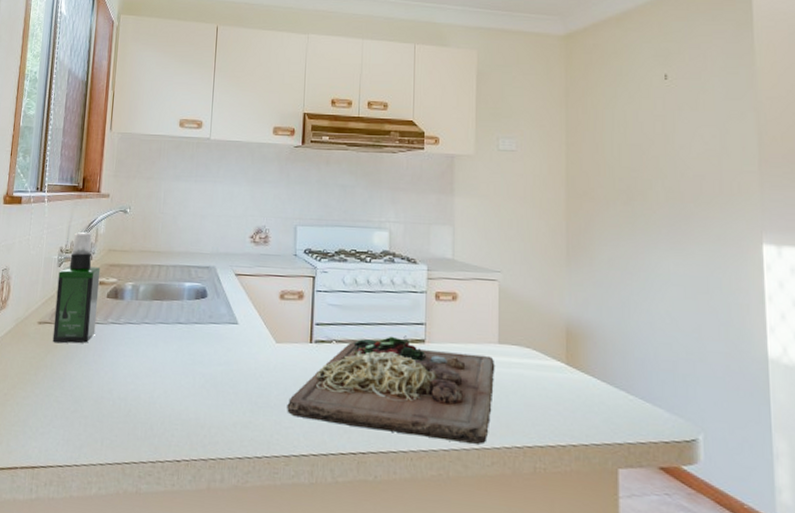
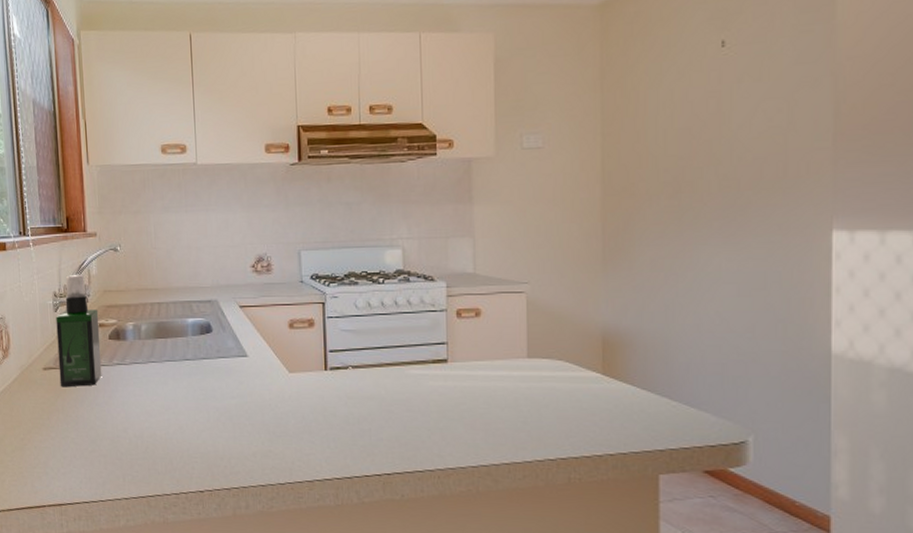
cutting board: present [287,335,495,445] -> none [306,356,525,460]

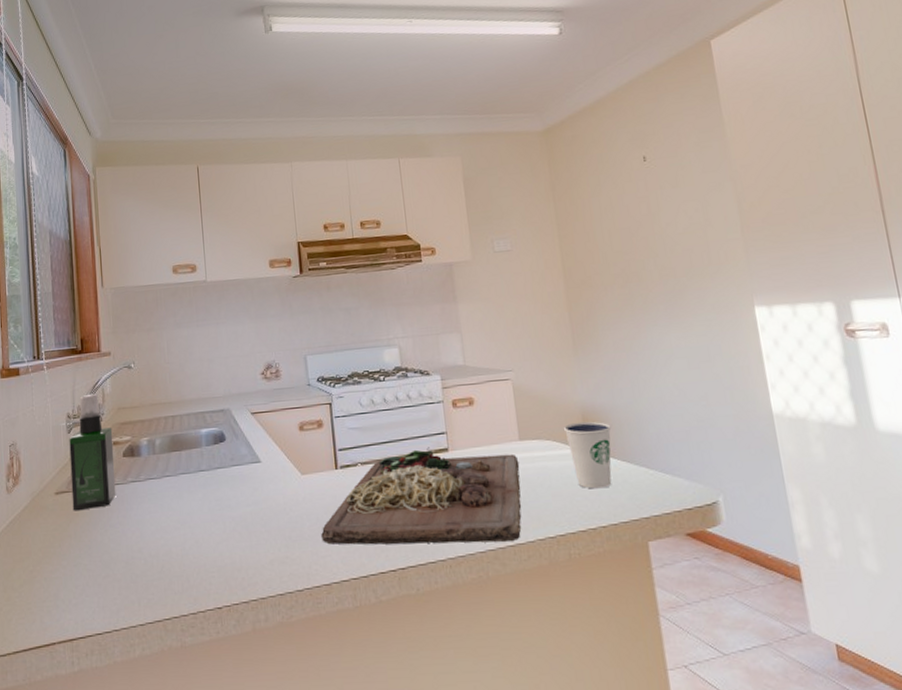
cutting board: none [306,356,525,460] -> present [321,447,522,545]
dixie cup: none [580,344,635,416] -> present [564,421,612,489]

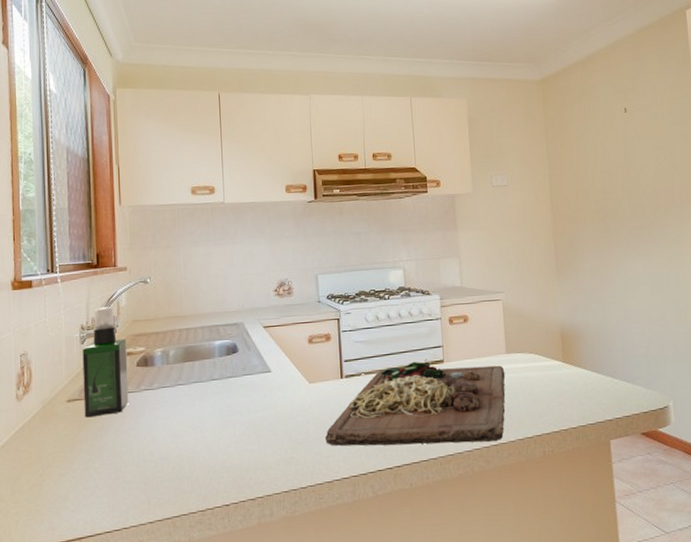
dixie cup: present [564,421,612,489] -> none [545,337,585,396]

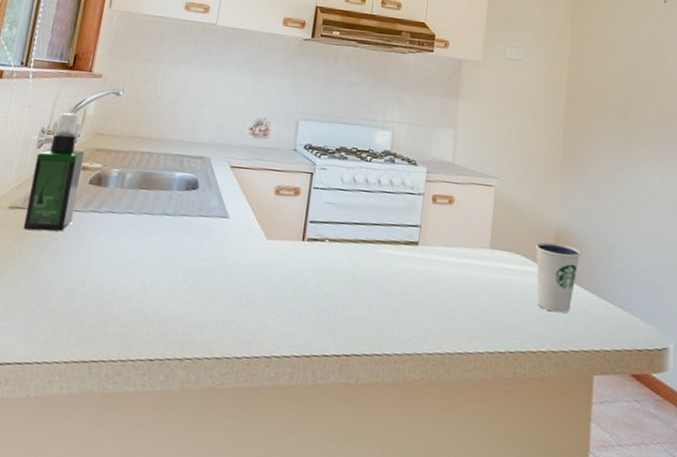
cutting board: present [325,359,506,446] -> none [272,237,485,350]
dixie cup: none [545,337,585,396] -> present [536,241,581,313]

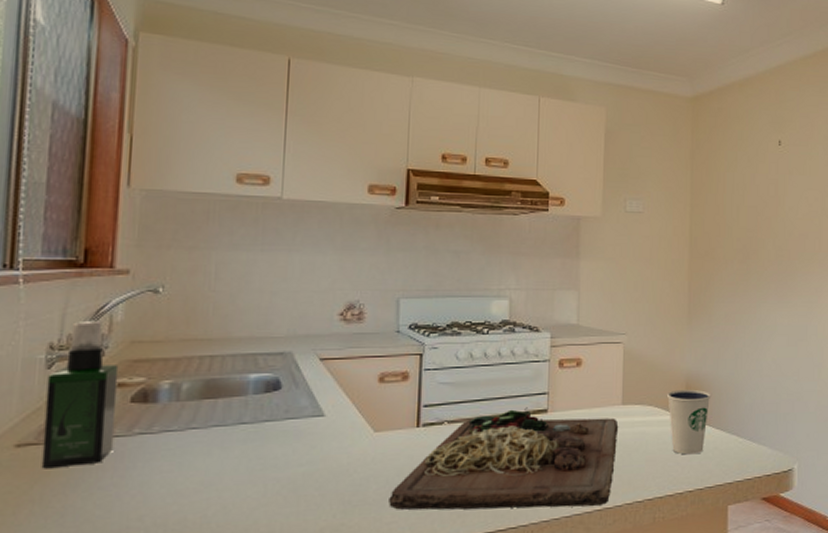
cutting board: none [272,237,485,350] -> present [389,407,619,510]

